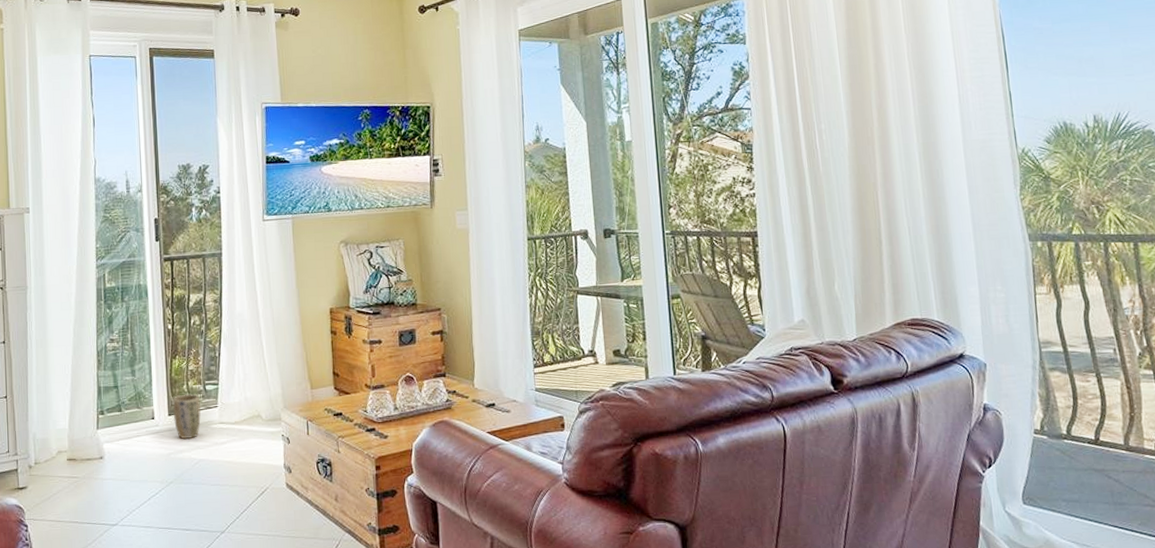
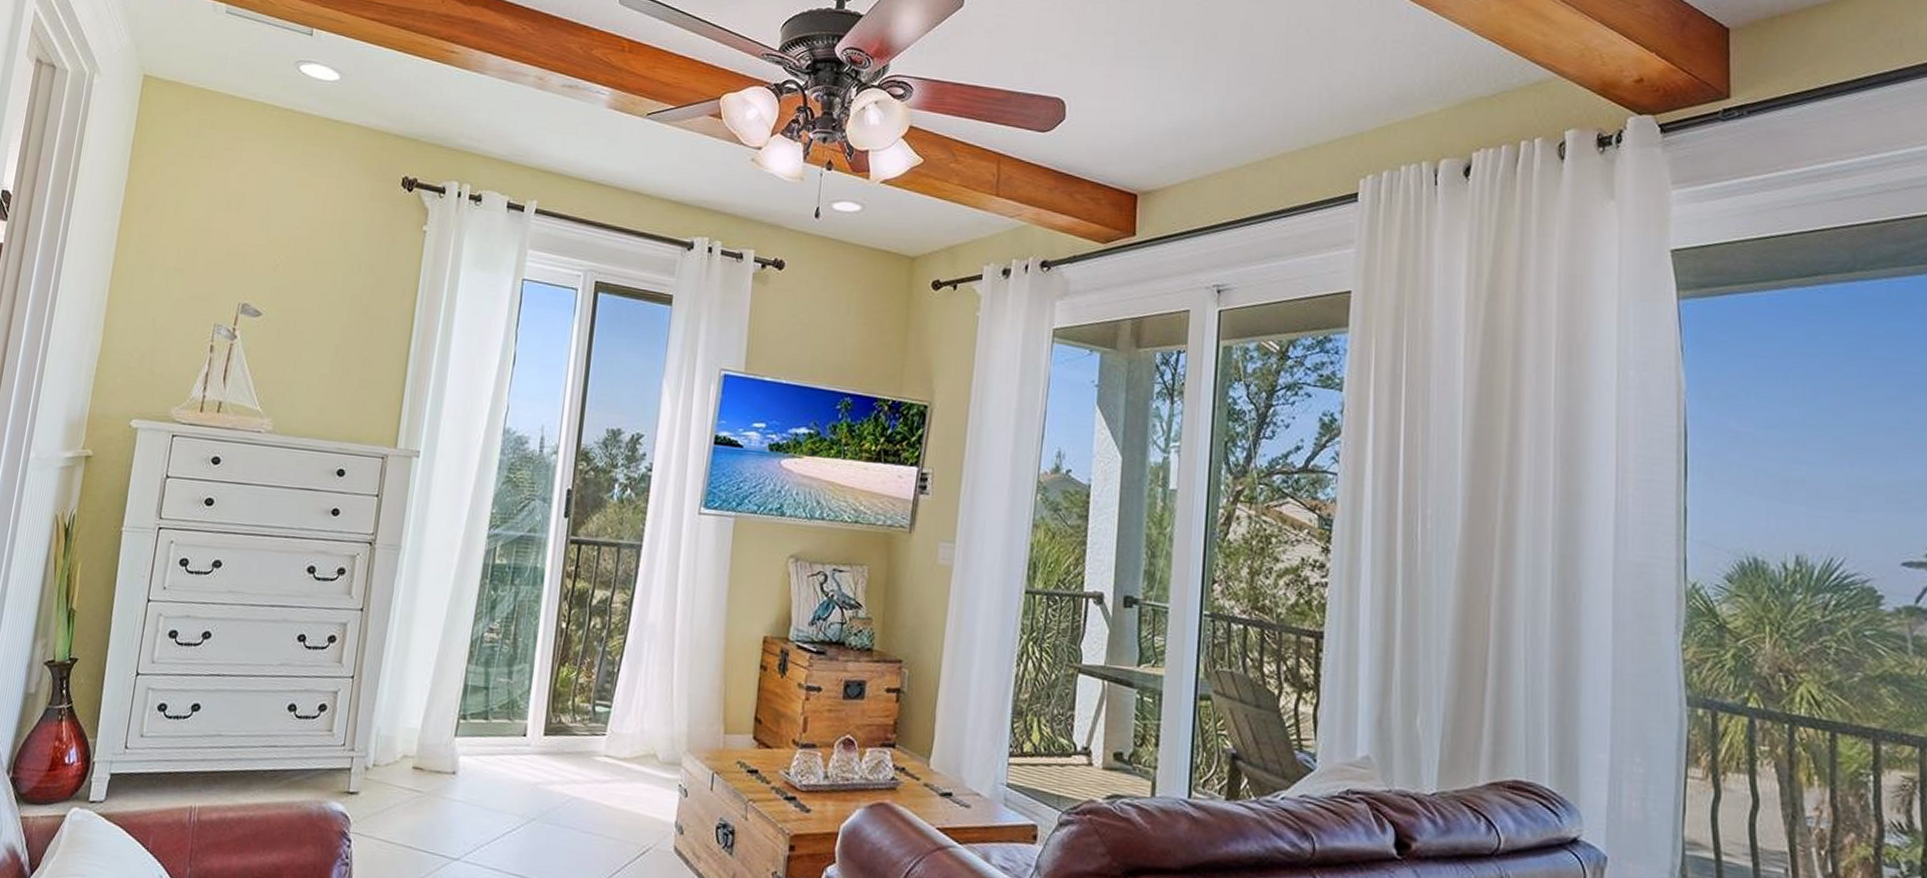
plant pot: present [173,394,201,439] -> none [549,712,586,769]

